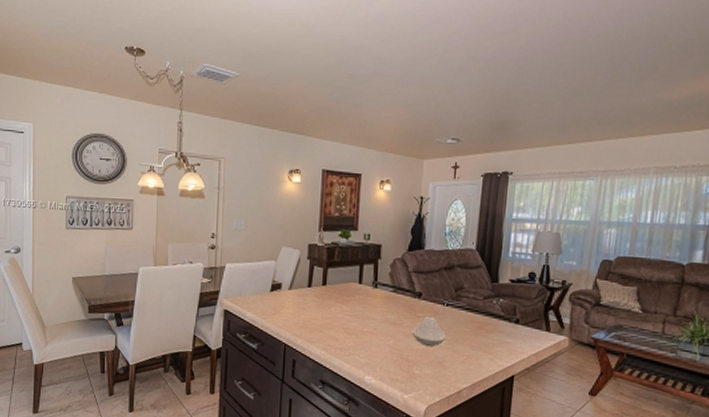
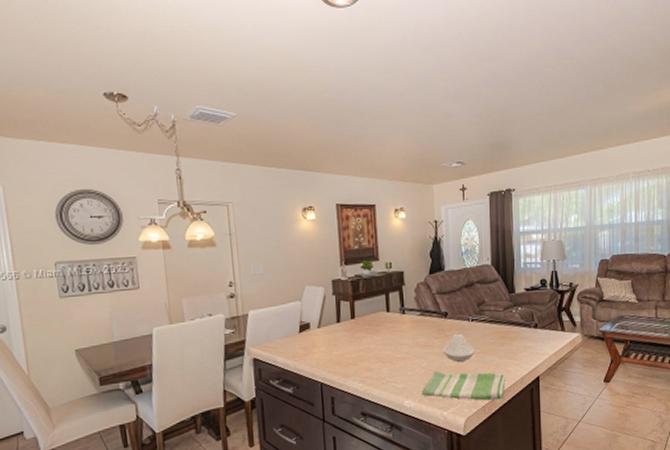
dish towel: none [383,351,476,393] -> present [421,371,506,401]

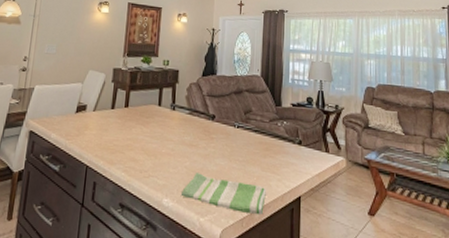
spoon rest: present [443,333,475,363] -> none [207,138,238,168]

